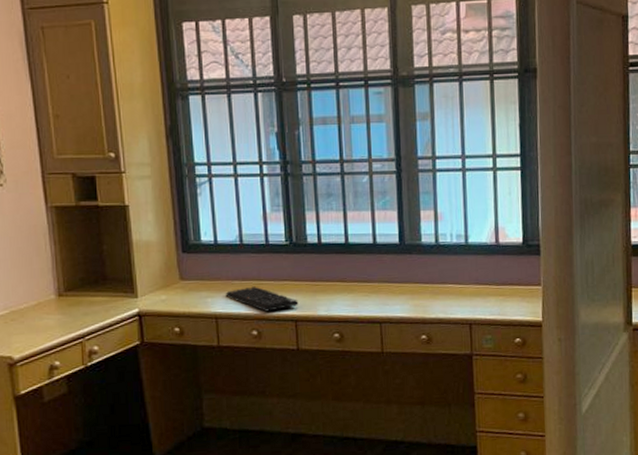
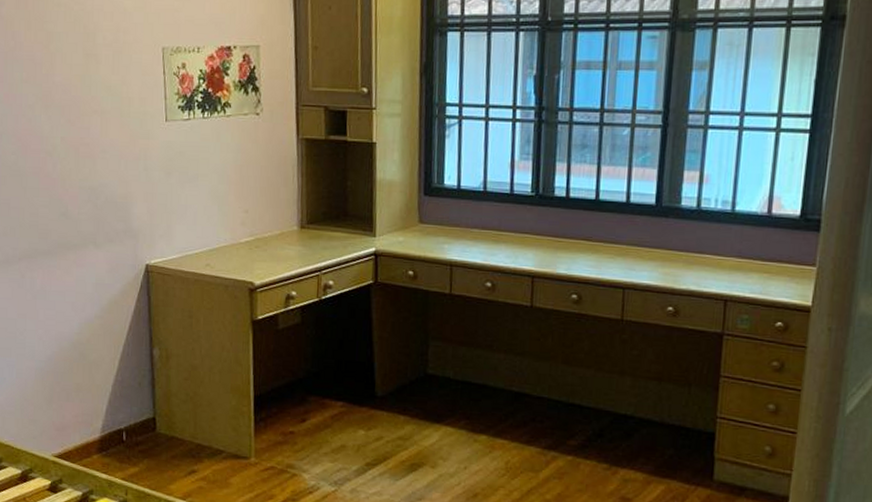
keyboard: present [225,286,298,312] -> none [463,236,538,264]

